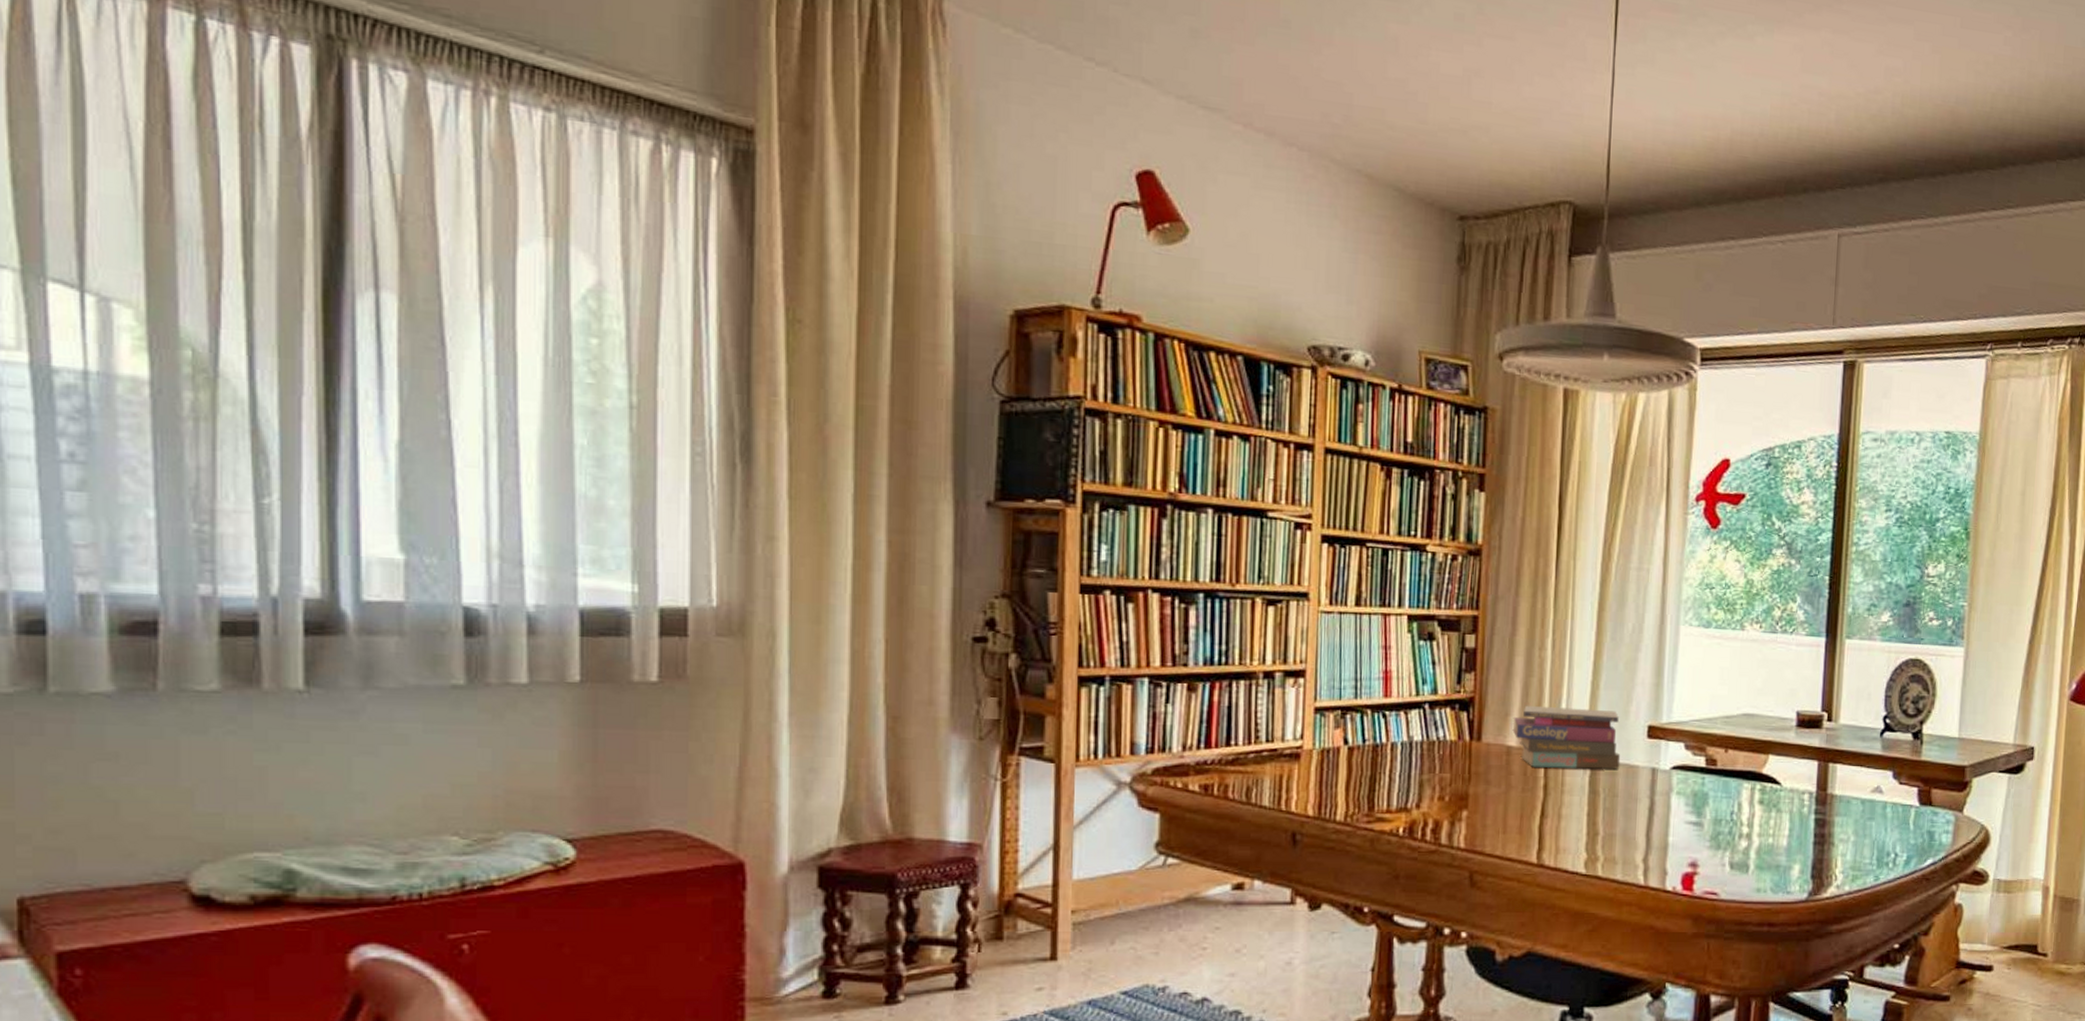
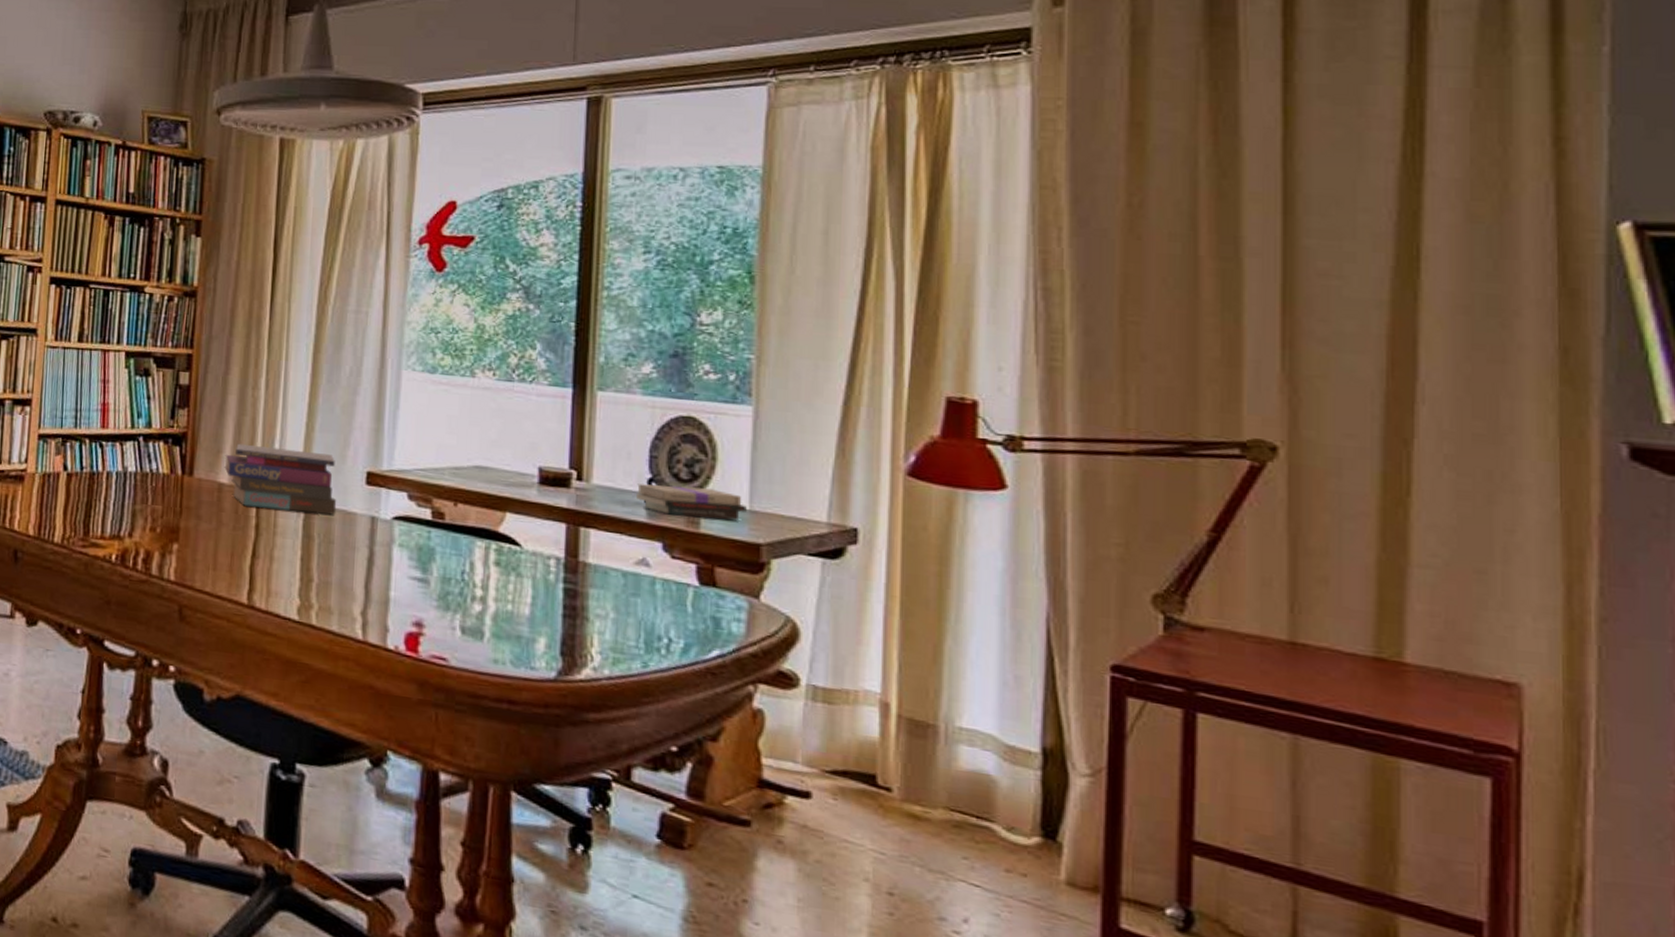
books: none [1874,720,1957,748] -> present [637,483,747,520]

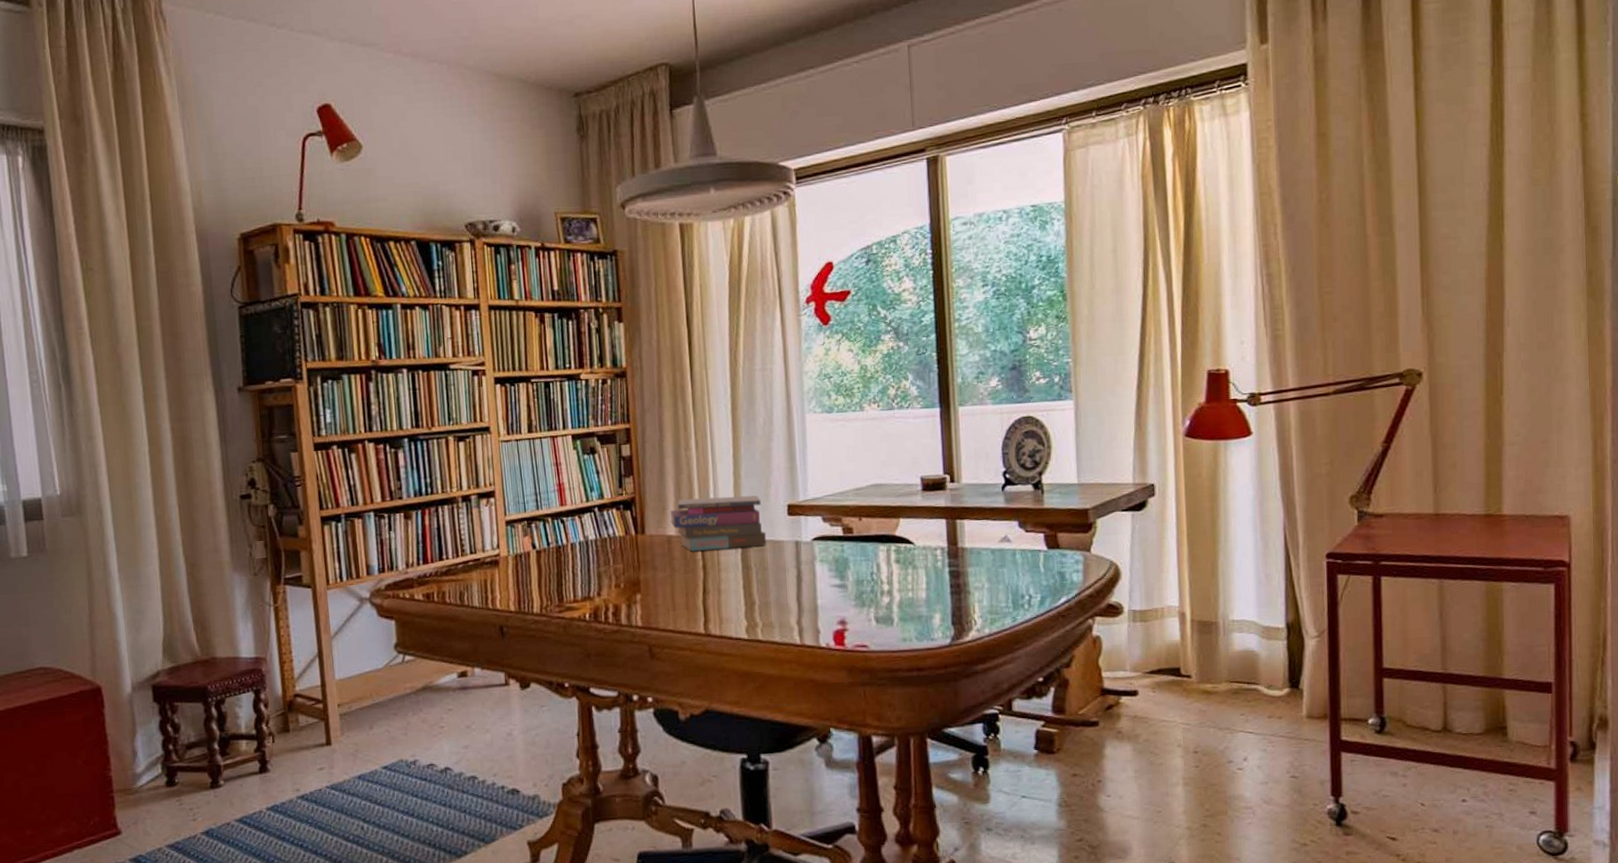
books: present [637,483,747,520] -> none [995,471,1076,498]

